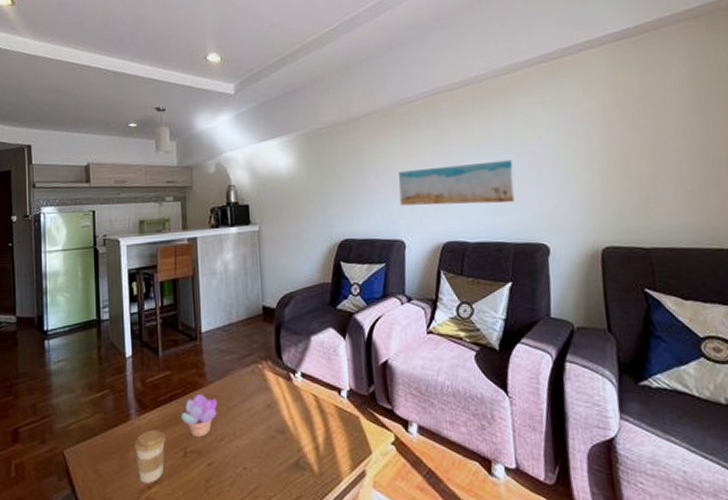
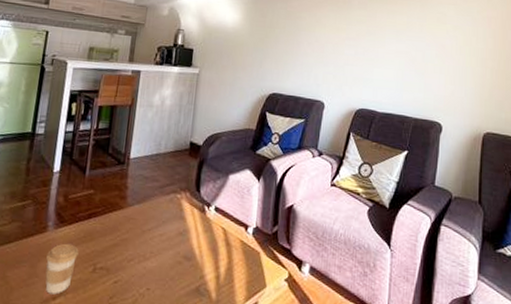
succulent plant: present [180,394,218,438] -> none [96,215,134,256]
wall art: present [398,160,515,206] -> none [325,41,423,84]

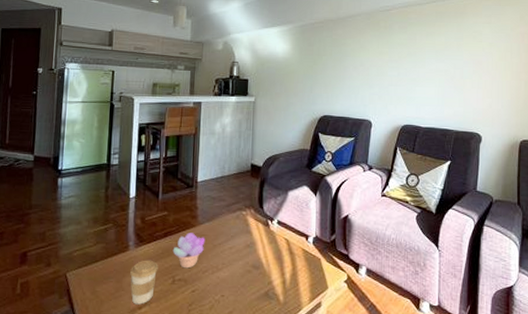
succulent plant: none [96,215,134,256] -> present [172,233,206,269]

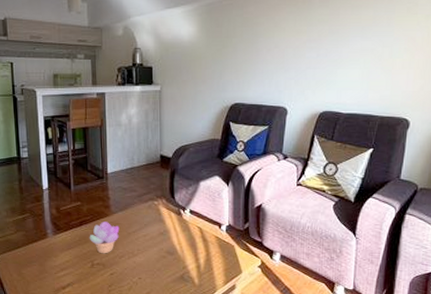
coffee cup: present [130,260,158,305] -> none [51,246,77,285]

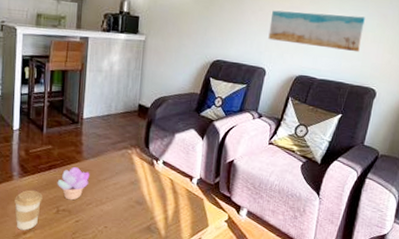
coffee cup: none [51,246,77,285] -> present [15,190,43,230]
wall art: none [287,42,391,81] -> present [268,10,365,52]

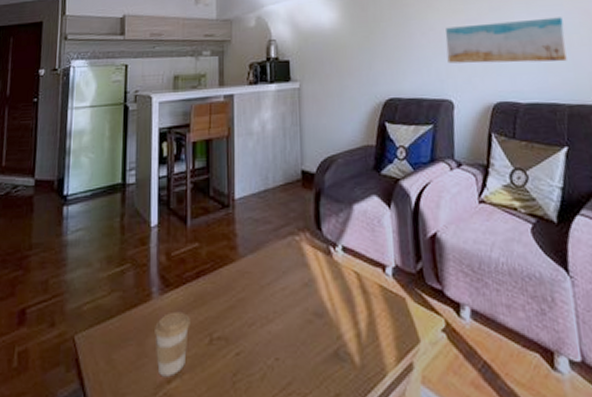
succulent plant: present [57,167,90,200] -> none [208,270,249,322]

